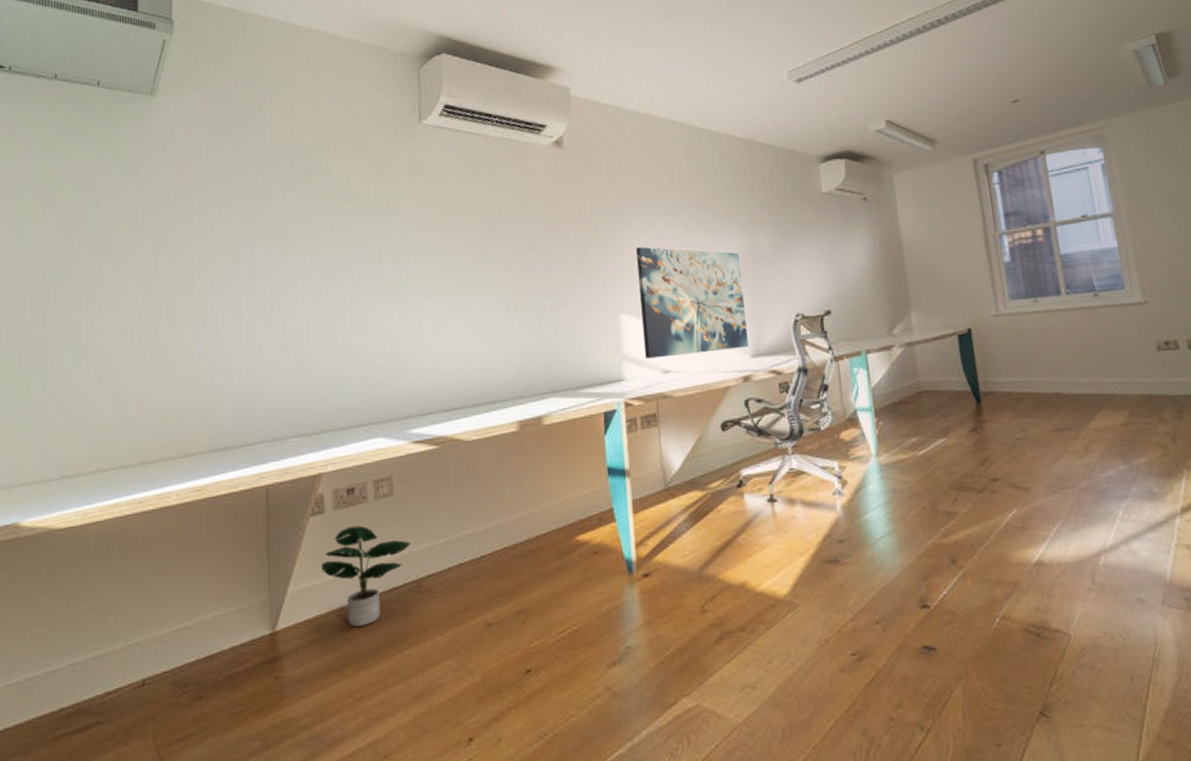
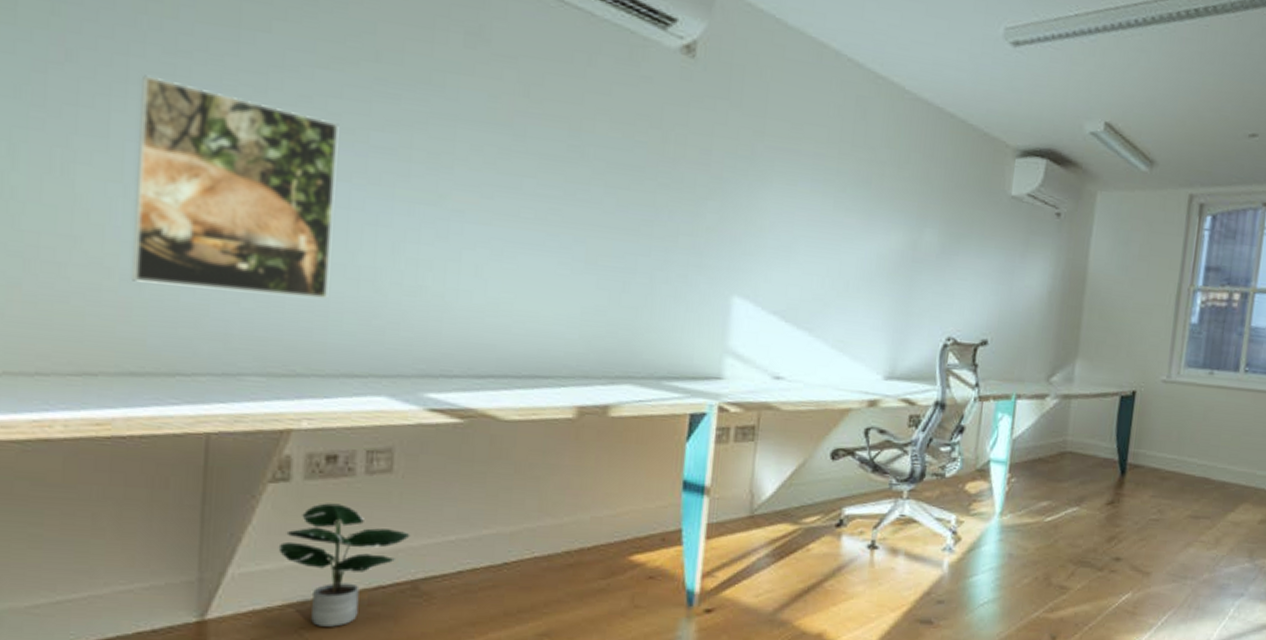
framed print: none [211,243,337,384] -> present [132,75,339,298]
wall art: present [636,247,749,359] -> none [754,215,895,366]

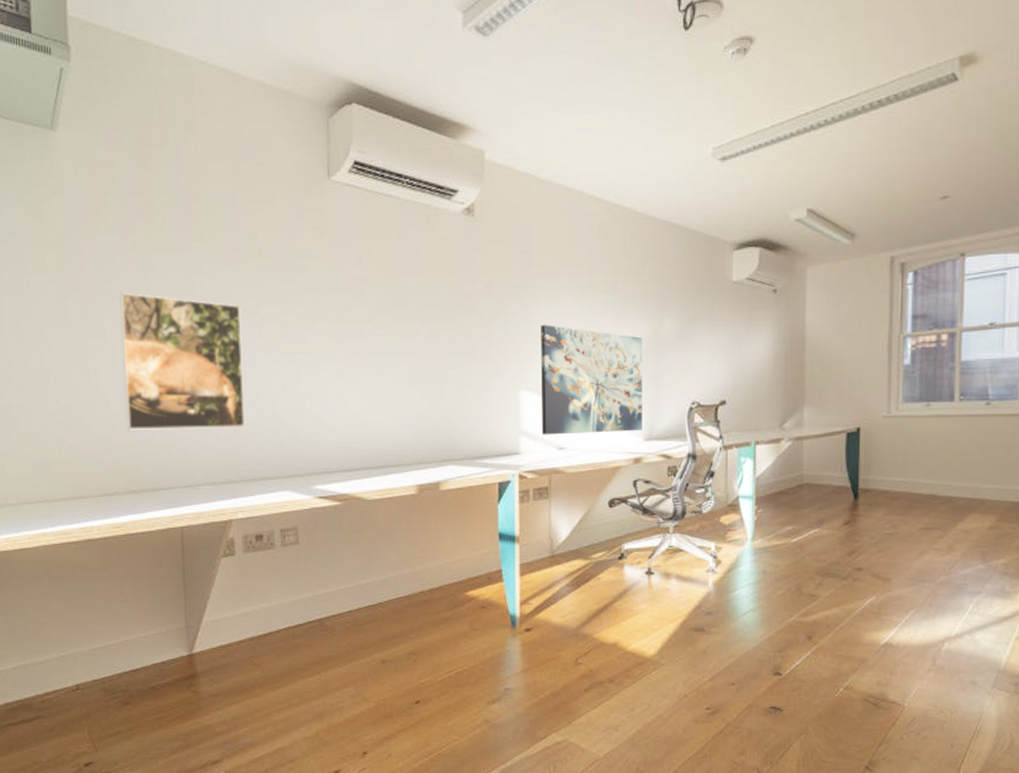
potted plant: present [278,503,410,627] -> none [232,568,315,654]
wall art: none [754,215,895,366] -> present [541,325,642,435]

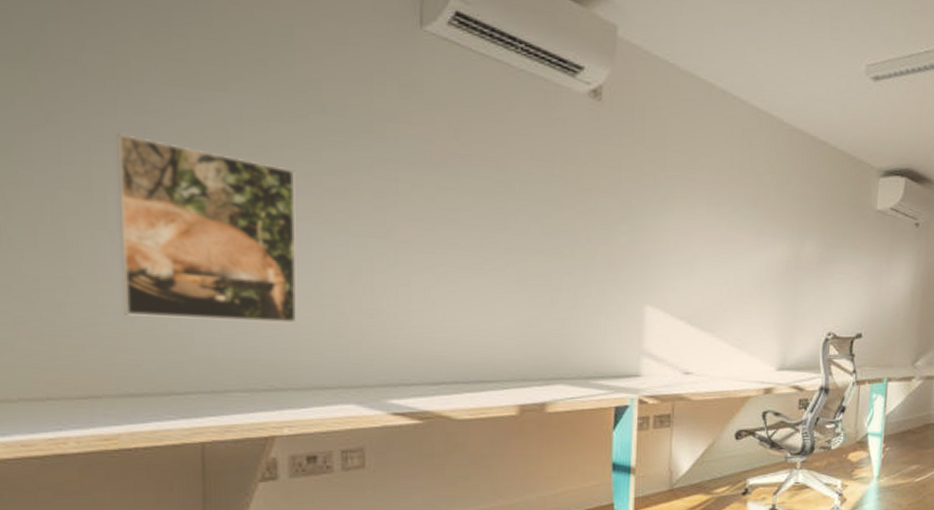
wall art: present [541,325,642,435] -> none [666,235,781,360]

